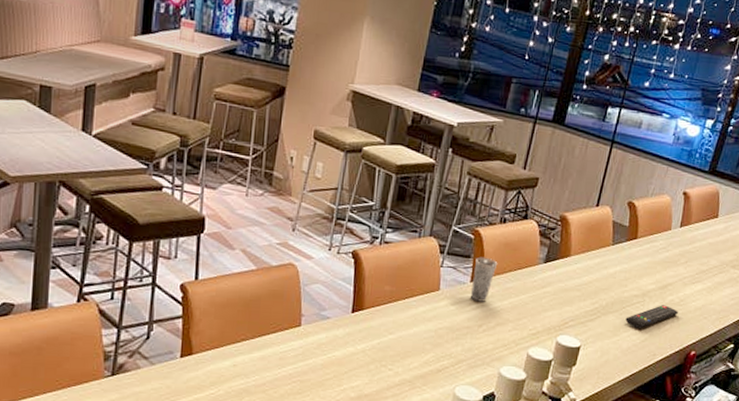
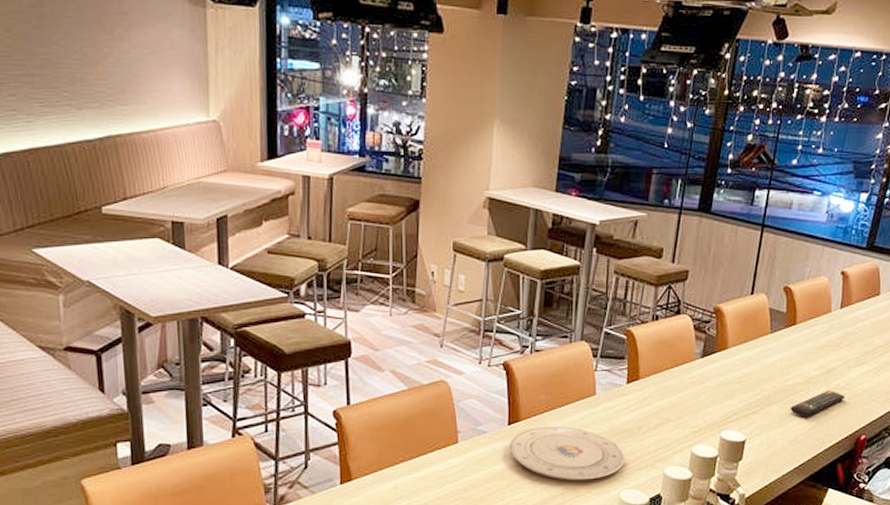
plate: none [350,317,463,374] -> present [509,426,625,482]
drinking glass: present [470,256,498,302] -> none [627,357,654,403]

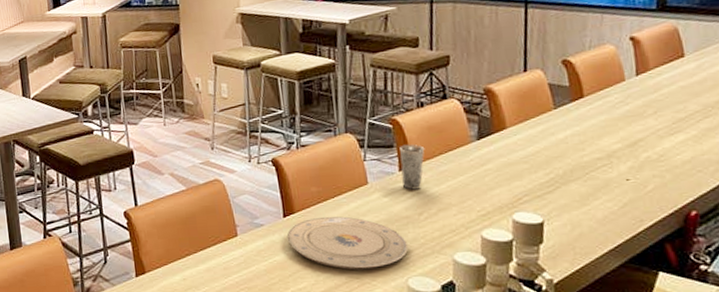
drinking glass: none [627,357,654,403] -> present [399,144,425,190]
remote control: present [790,390,845,416] -> none [592,163,660,194]

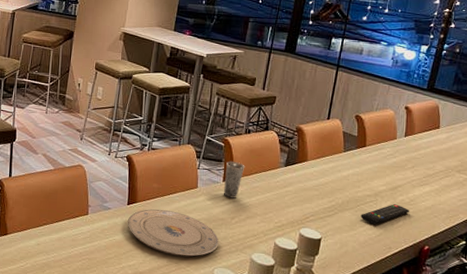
remote control: none [592,163,660,194] -> present [361,204,409,224]

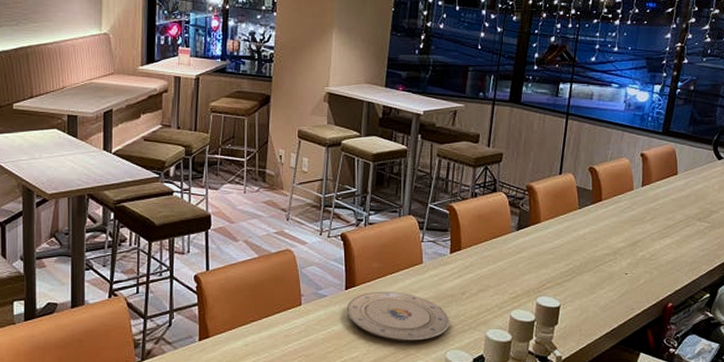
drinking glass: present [223,161,245,198] -> none [451,229,474,271]
remote control: present [361,204,409,224] -> none [600,261,650,285]

